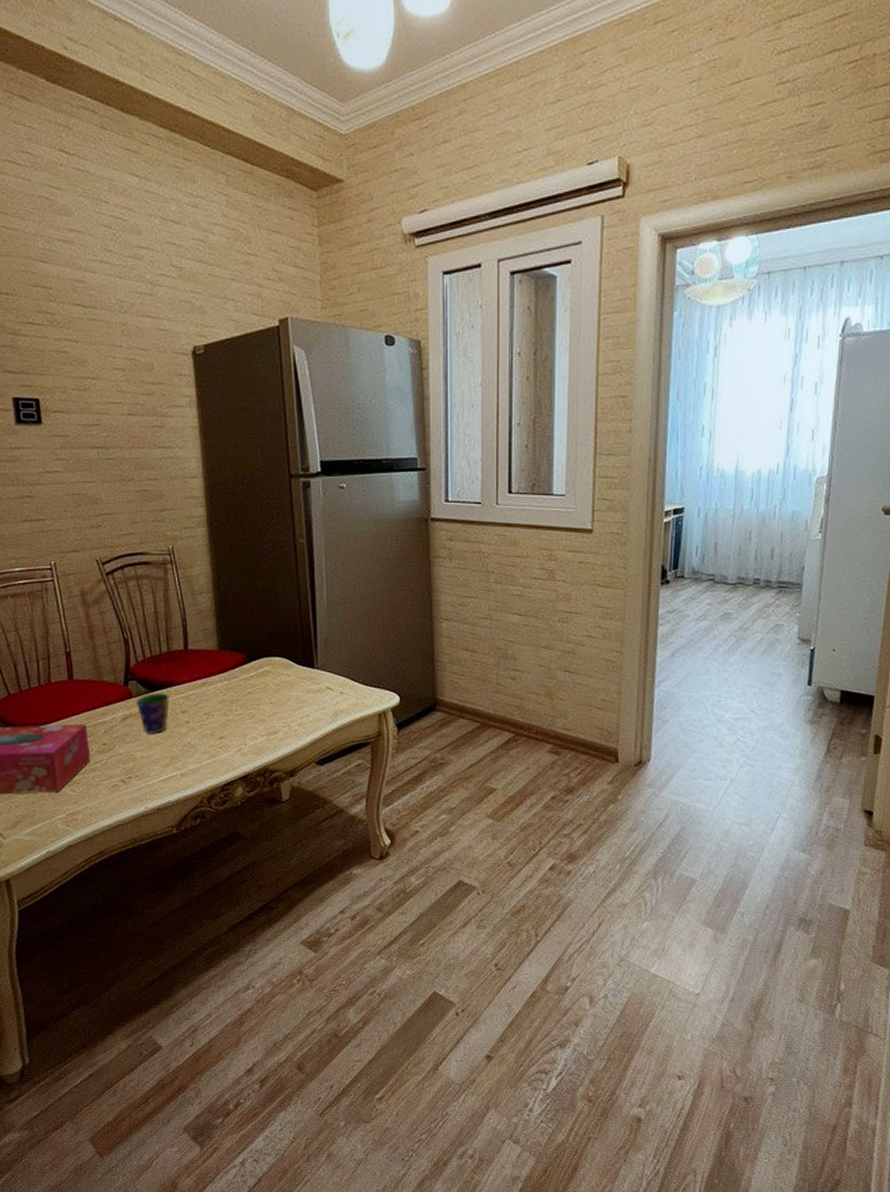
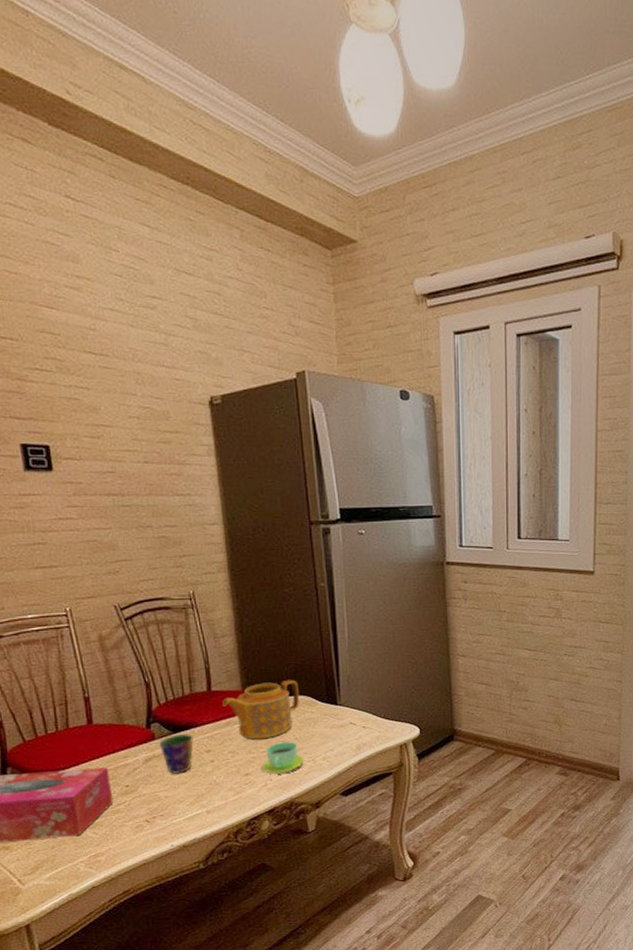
teapot: none [199,640,275,702] -> present [222,679,299,740]
cup: none [236,704,279,738] -> present [261,740,304,774]

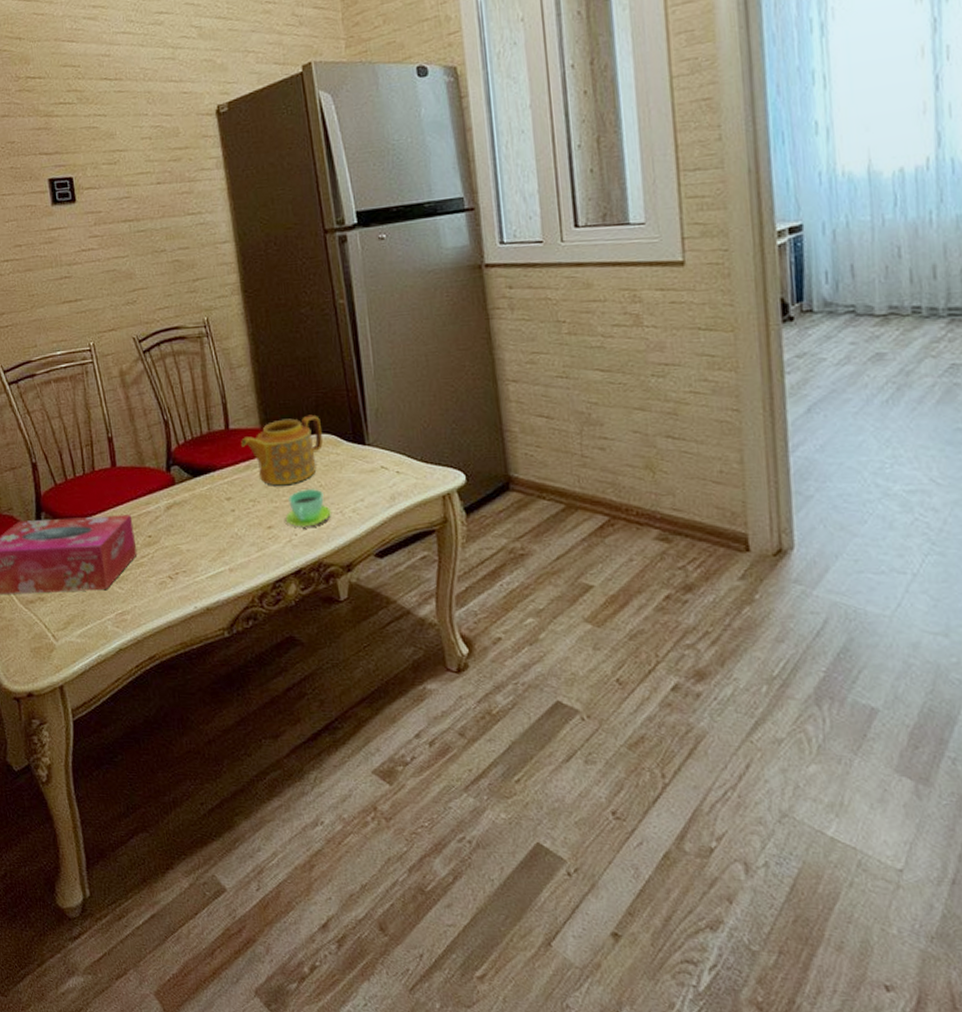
cup: present [158,734,194,774] -> none [179,478,214,524]

